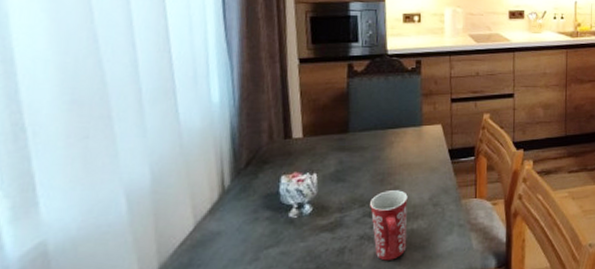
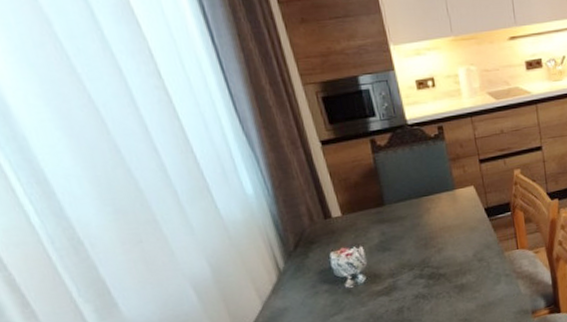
mug: present [370,190,408,261] -> none [418,251,460,314]

